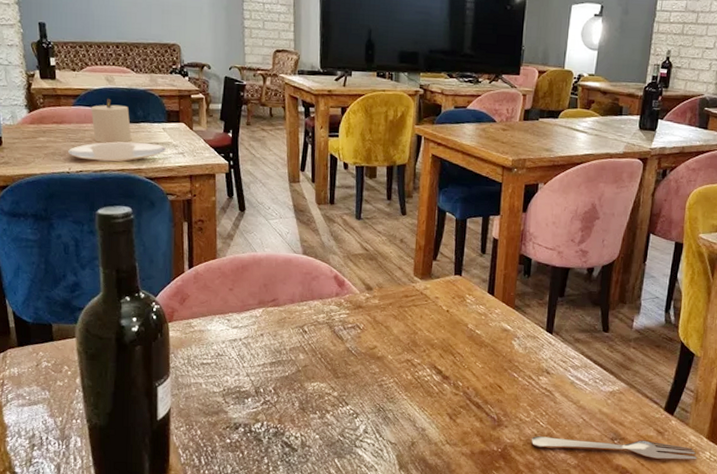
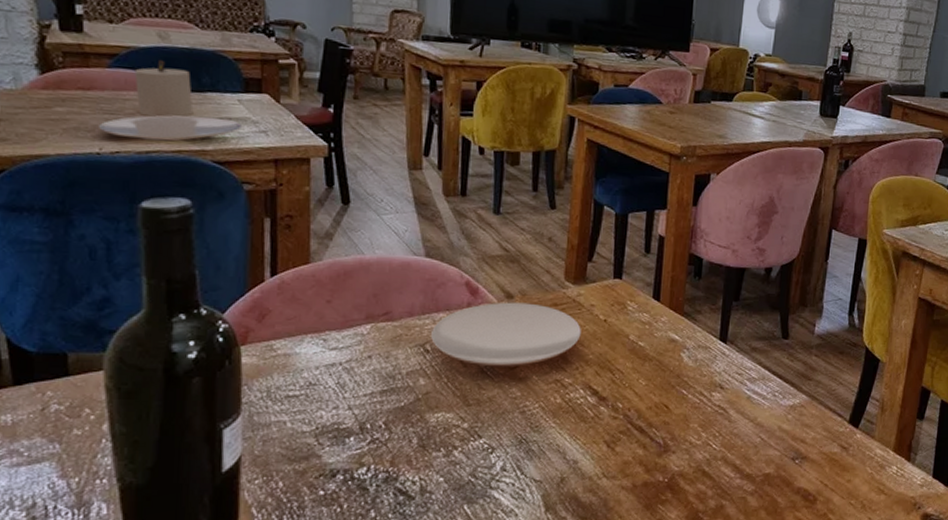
plate: none [308,293,428,348] -> present [431,302,581,367]
fork: present [532,436,698,460] -> none [703,457,884,479]

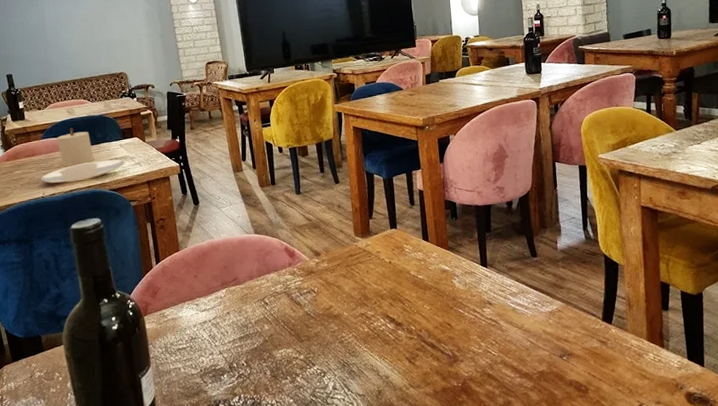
plate: present [431,302,581,367] -> none [267,257,374,310]

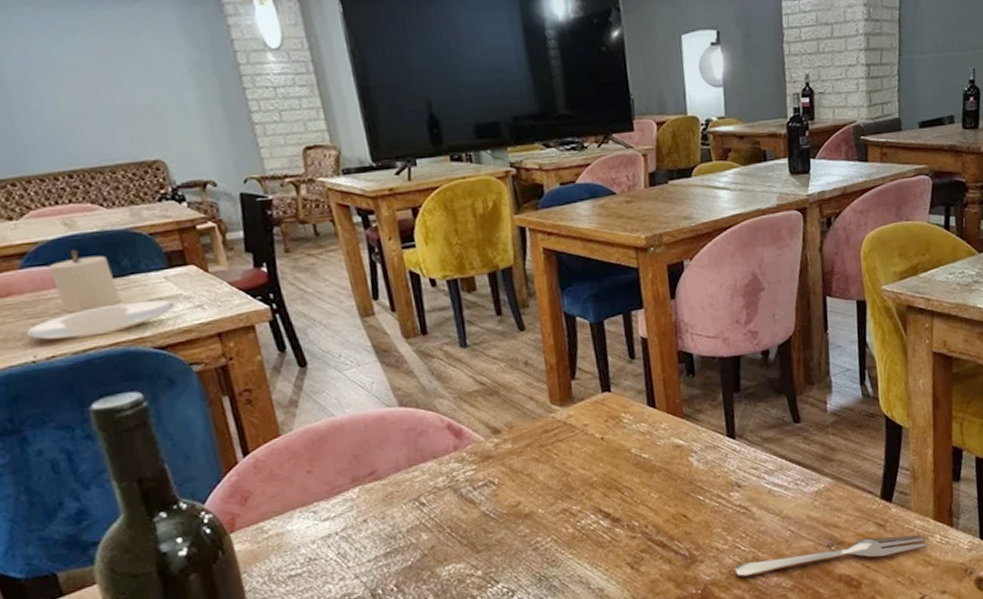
fork: none [487,351,643,377] -> present [735,534,928,578]

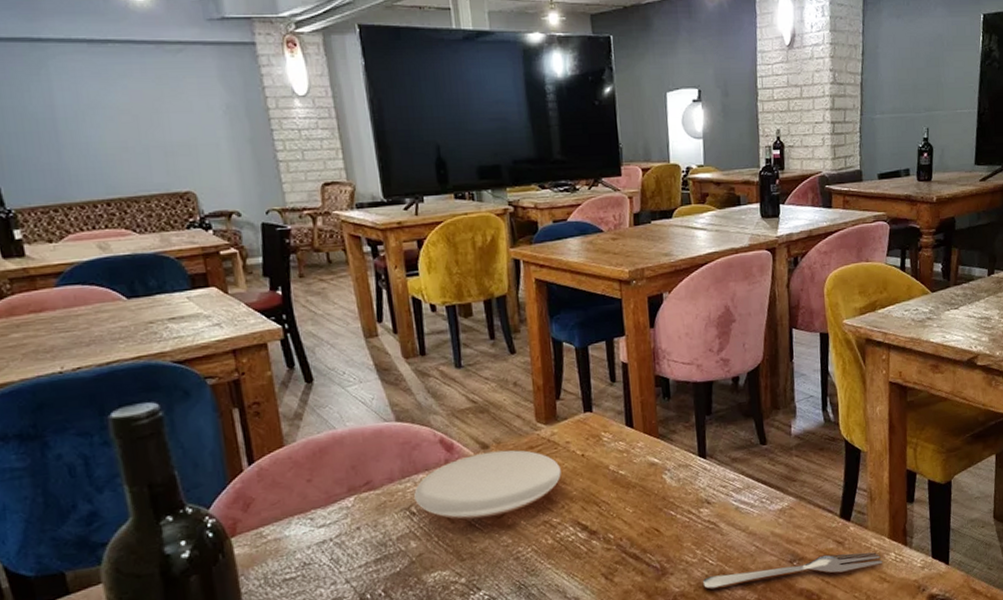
plate: present [27,299,175,340] -> none [57,317,195,352]
candle: present [48,249,121,313] -> none [81,270,146,328]
plate: none [422,434,580,510] -> present [414,450,561,520]

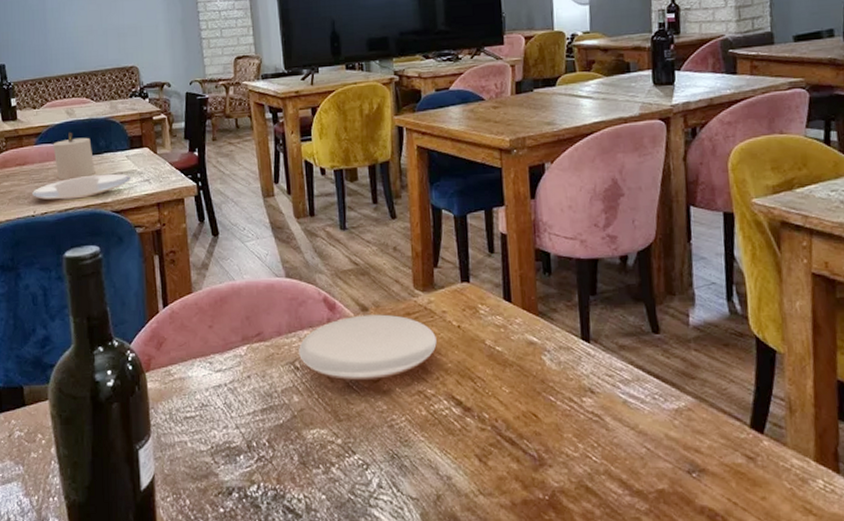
plate: none [57,317,195,352] -> present [32,173,131,200]
candle: none [81,270,146,328] -> present [53,132,95,180]
fork: present [703,552,883,591] -> none [585,470,808,495]

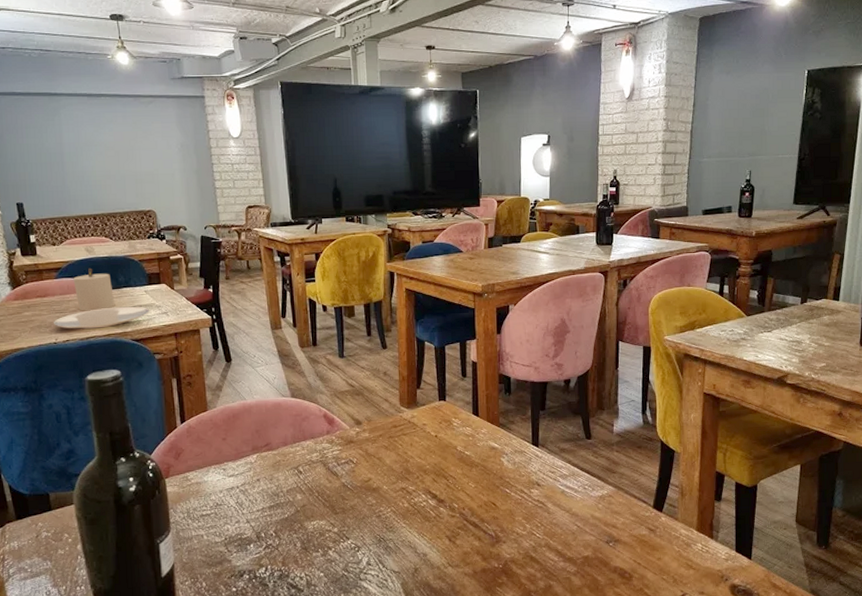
plate: present [299,314,437,381] -> none [302,427,418,481]

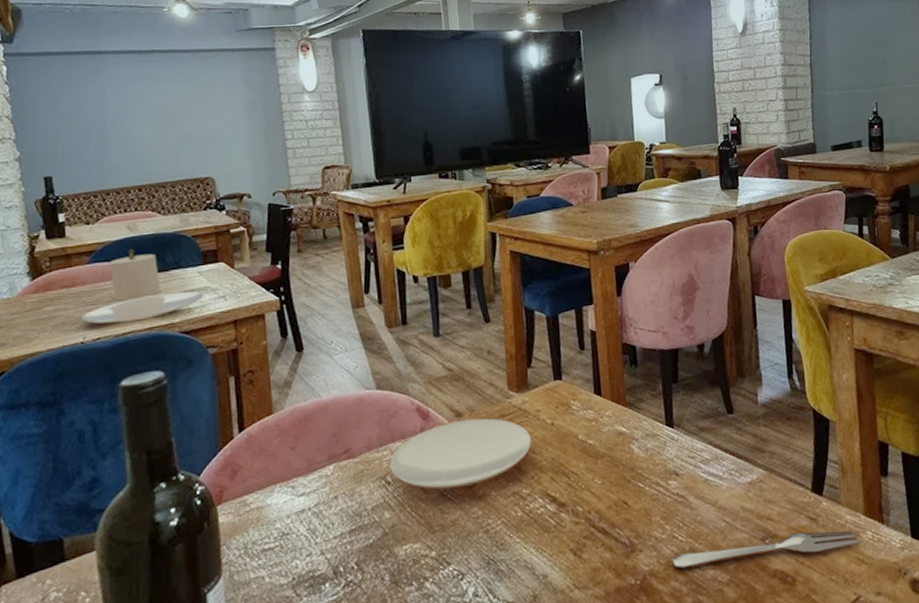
plate: none [302,427,418,481] -> present [390,418,531,490]
fork: none [531,539,690,560] -> present [673,530,860,570]

